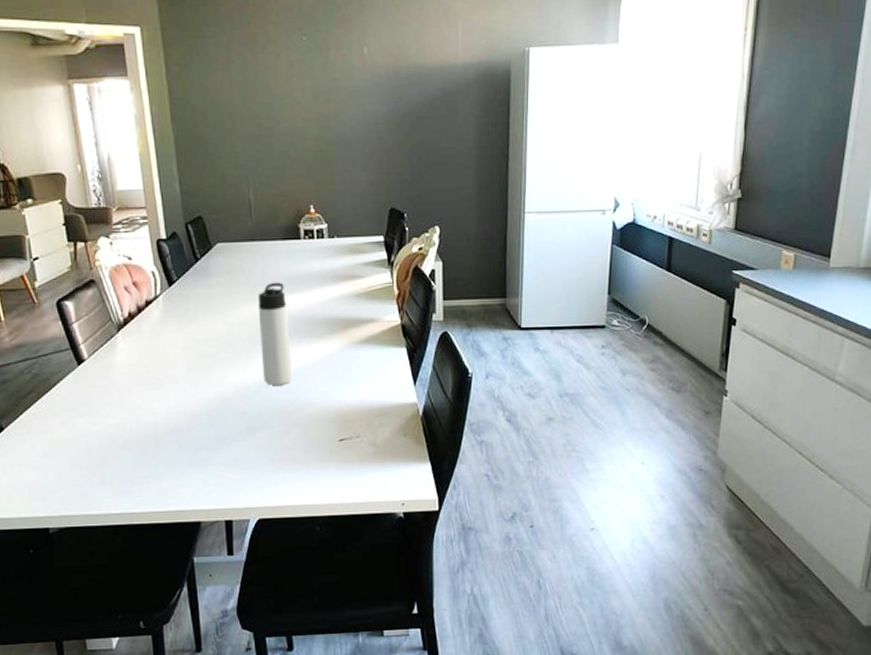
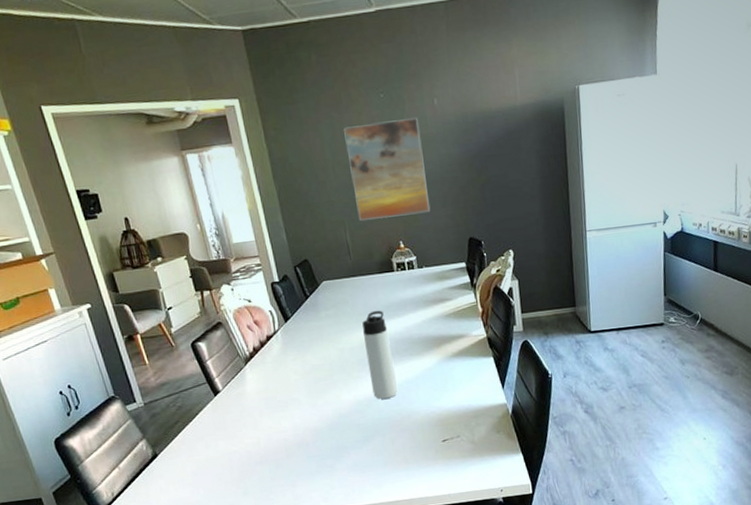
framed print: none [257,67,349,177] -> present [343,118,431,221]

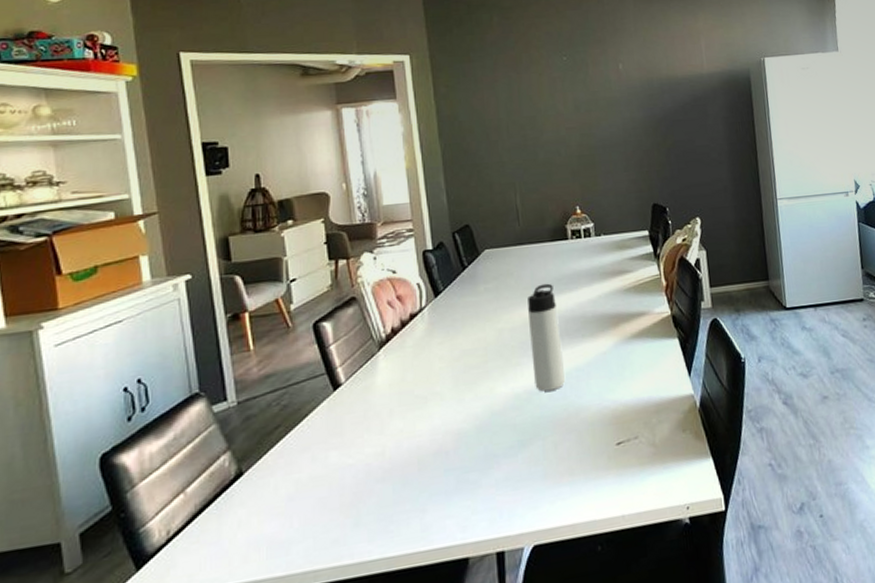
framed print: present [343,118,431,221] -> none [522,81,612,183]

